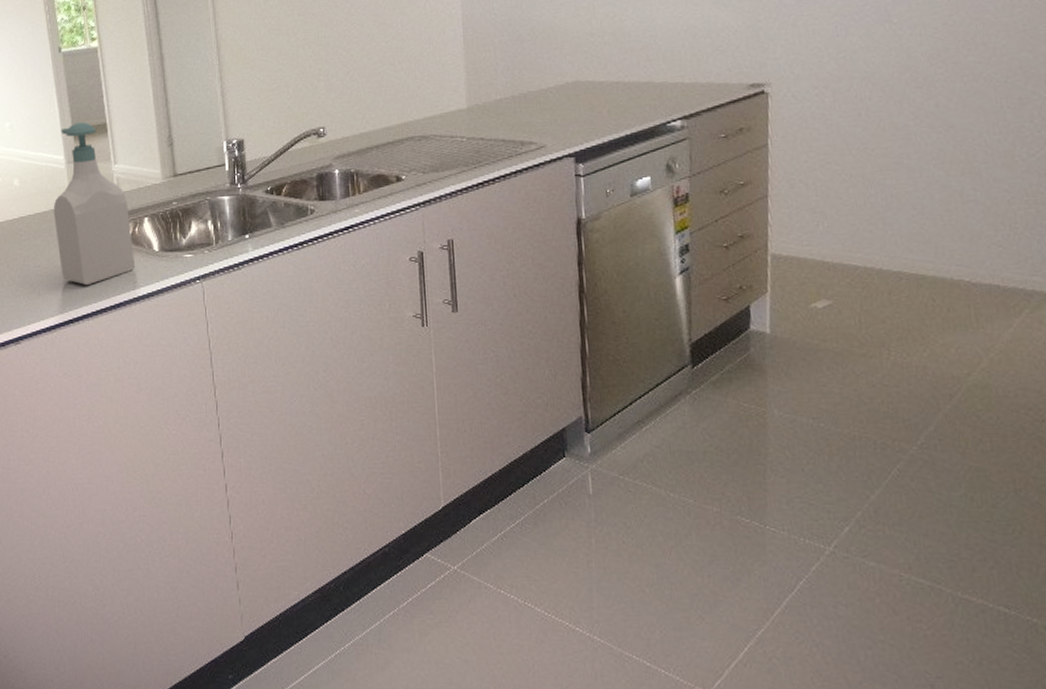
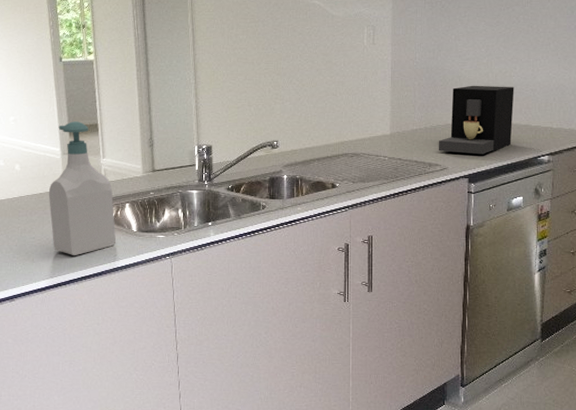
coffee maker: none [530,34,629,126] -> present [438,85,514,155]

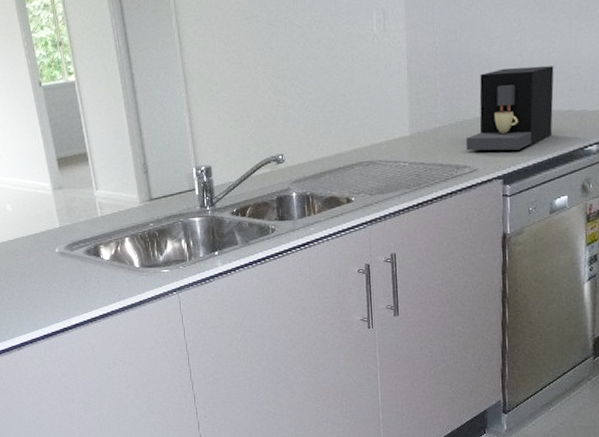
soap bottle: present [48,121,117,255] -> none [43,151,120,298]

